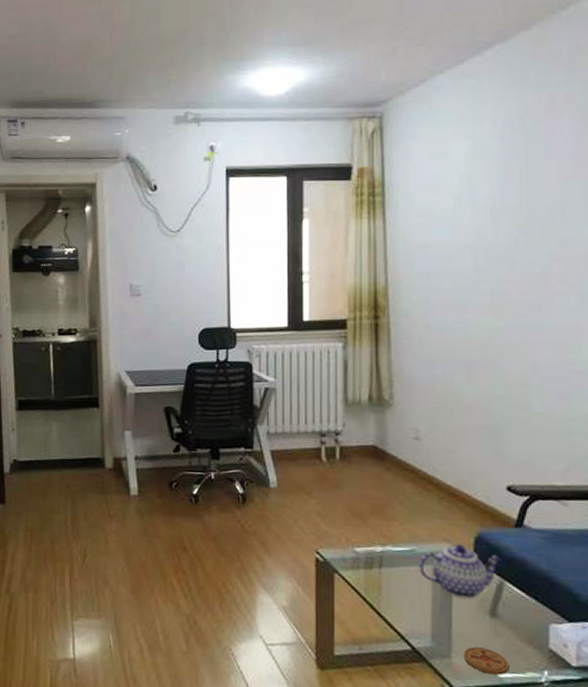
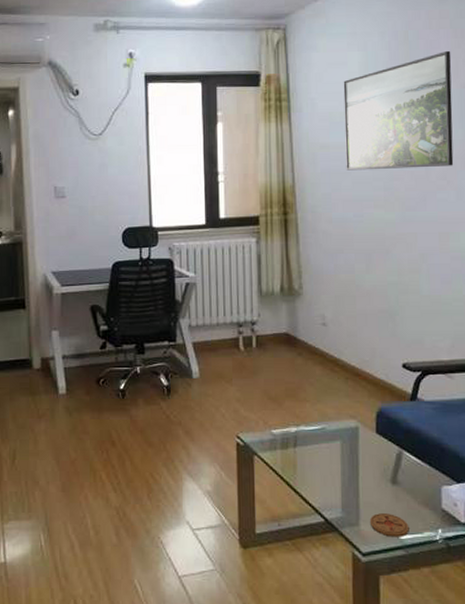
teapot: present [419,544,502,599] -> none [329,419,400,470]
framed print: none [447,137,577,272] -> present [343,50,454,171]

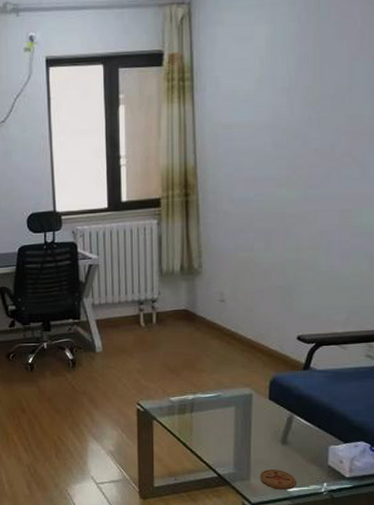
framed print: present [343,50,454,171] -> none [249,19,365,150]

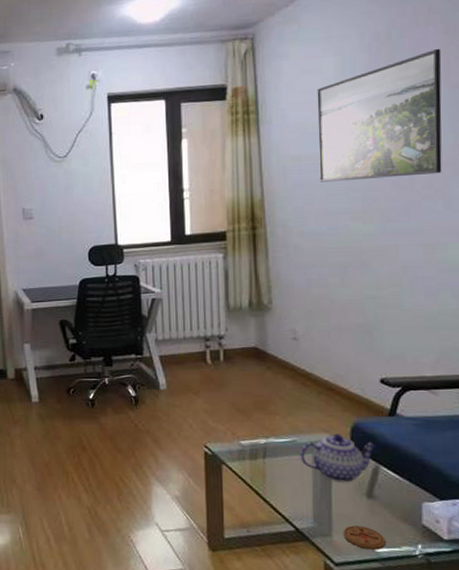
teapot: none [224,387,292,432] -> present [300,433,377,483]
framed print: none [249,19,365,150] -> present [317,48,442,182]

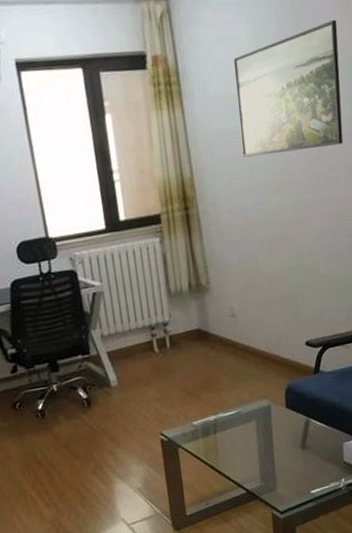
teapot: present [300,433,377,483] -> none [245,397,306,441]
coaster: present [343,525,386,550] -> none [284,474,318,494]

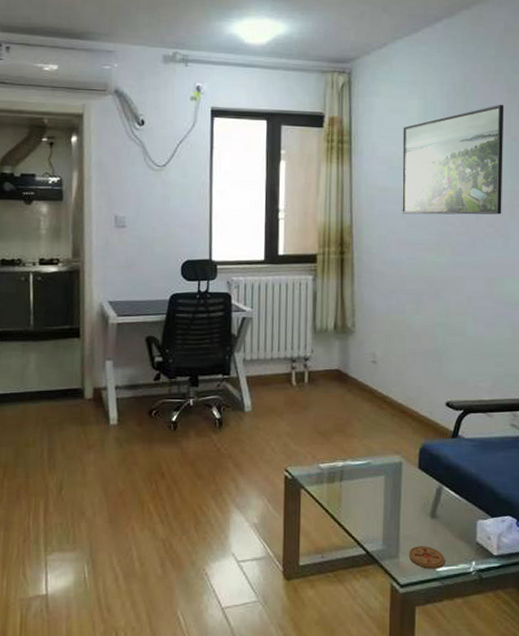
coaster: none [284,474,318,494] -> present [408,546,445,569]

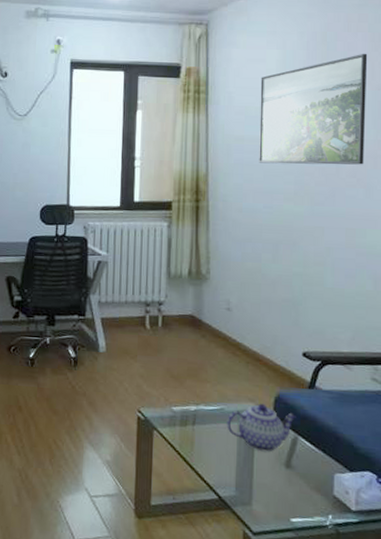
teapot: none [373,455,441,504] -> present [227,403,296,452]
coaster: present [408,546,445,569] -> none [262,495,300,520]

